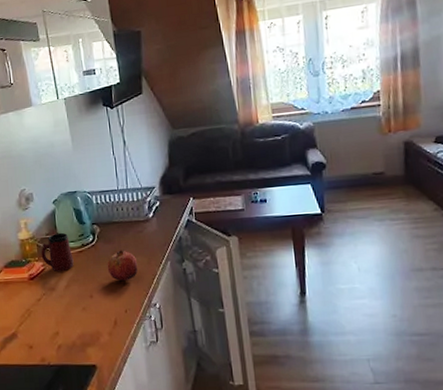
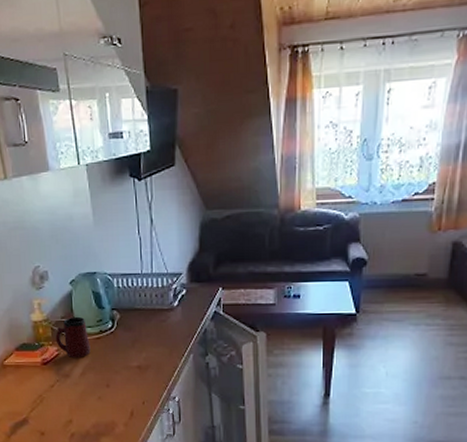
fruit: present [107,250,138,282] -> none [126,339,159,372]

